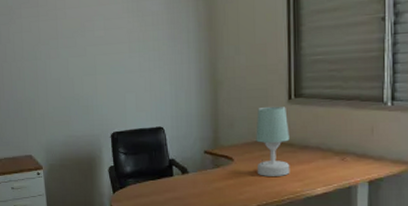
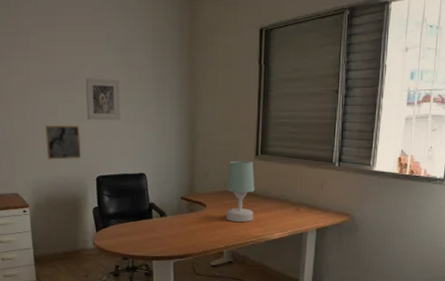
wall art: none [57,80,95,118] -> present [46,125,82,160]
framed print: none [96,28,134,74] -> present [85,78,120,121]

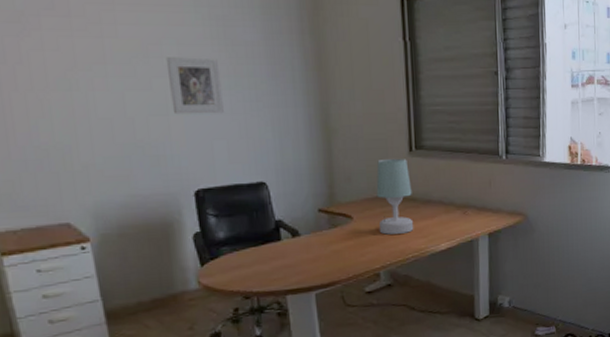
wall art: present [46,125,82,160] -> none [108,121,169,172]

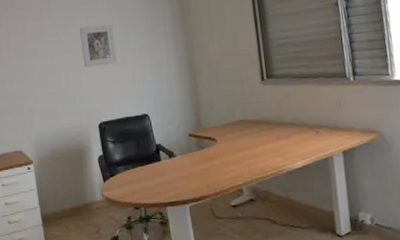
table lamp: present [376,158,414,235] -> none [234,87,271,154]

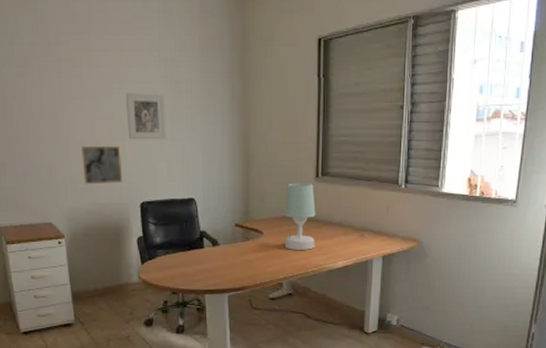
wall art: none [44,74,82,112] -> present [82,145,123,185]
table lamp: none [234,87,271,154] -> present [284,183,316,250]

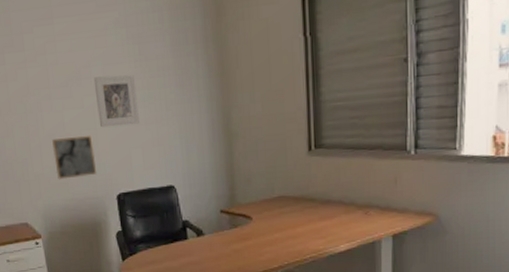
table lamp: present [284,183,316,250] -> none [275,158,312,235]

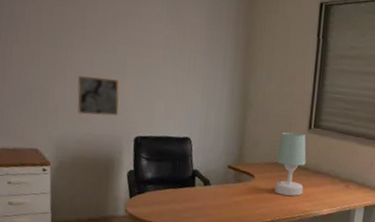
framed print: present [93,75,139,128] -> none [128,29,169,79]
table lamp: none [275,158,312,235] -> present [274,132,306,196]

